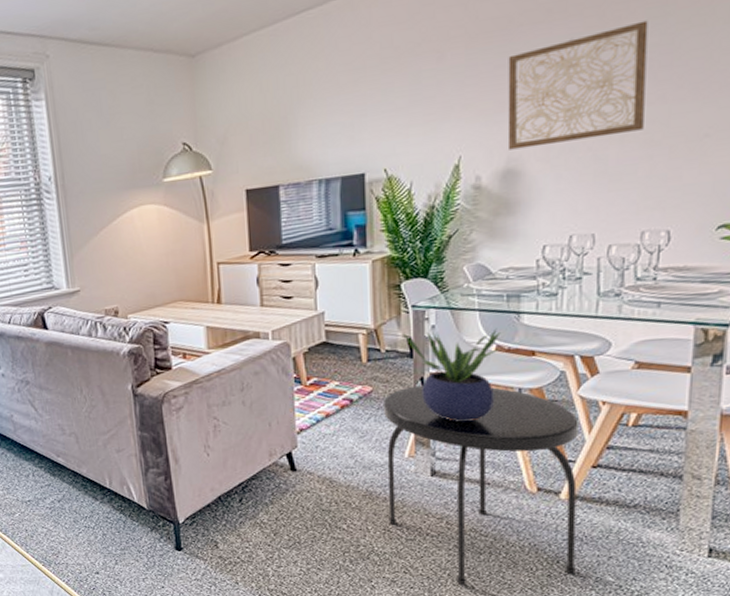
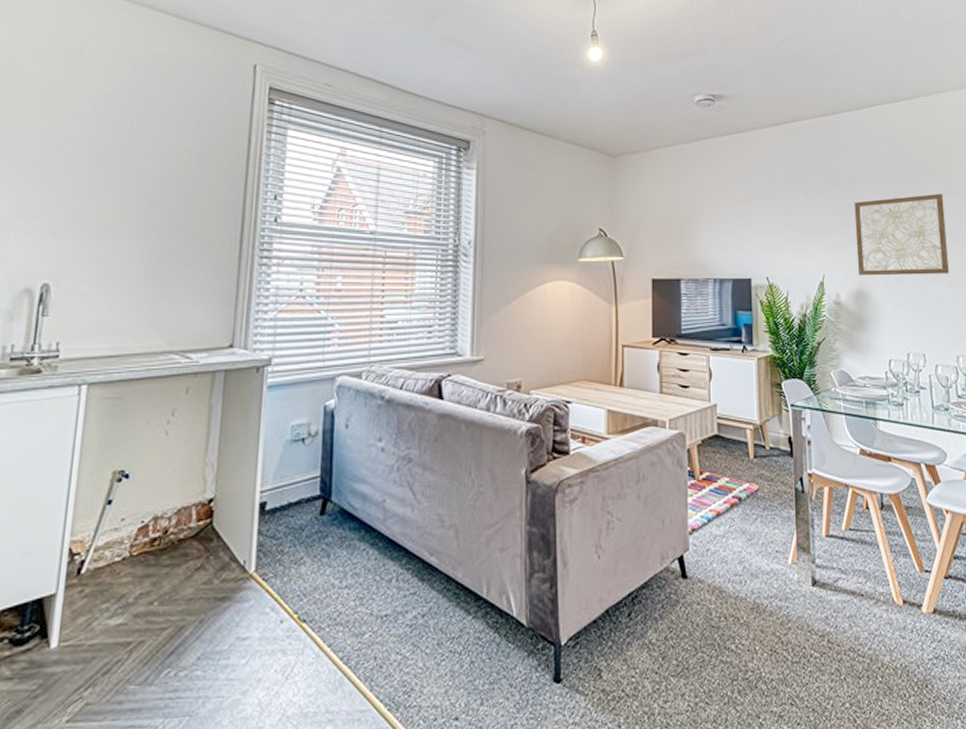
side table: present [384,385,579,585] -> none [769,486,942,718]
potted plant: present [401,328,501,422] -> none [783,431,863,527]

